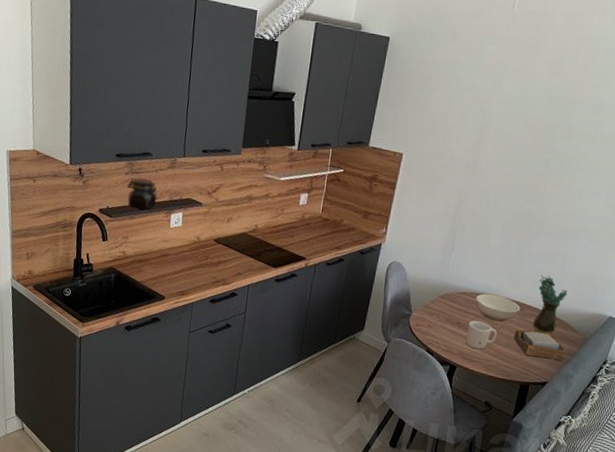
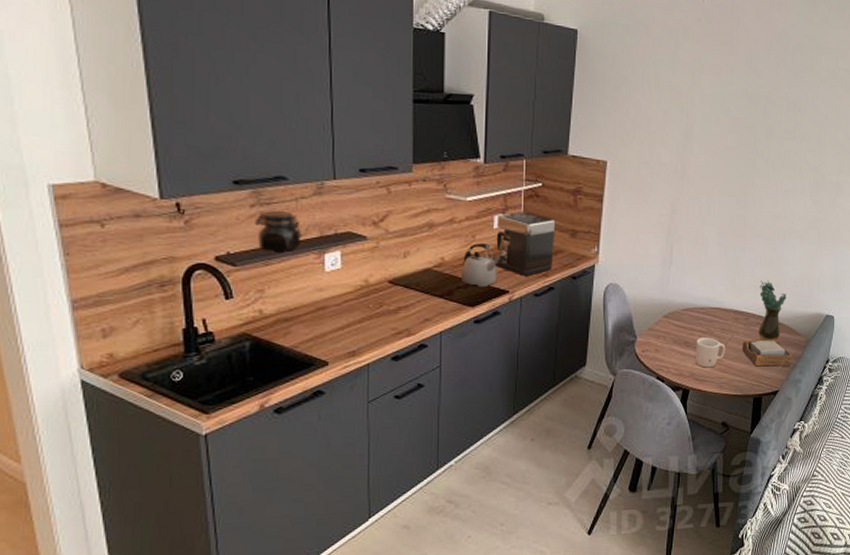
kettle: none [269,216,301,253] -> present [461,243,499,288]
coffee maker: none [294,192,352,248] -> present [490,211,556,276]
bowl: present [475,294,521,322] -> none [701,308,745,335]

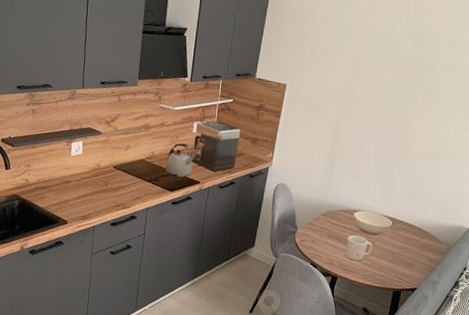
jar: present [255,211,303,252] -> none [28,109,59,139]
bowl: none [701,308,745,335] -> present [353,211,393,236]
napkin holder: present [742,340,792,367] -> none [387,241,432,269]
vase: present [759,280,787,341] -> none [403,192,433,246]

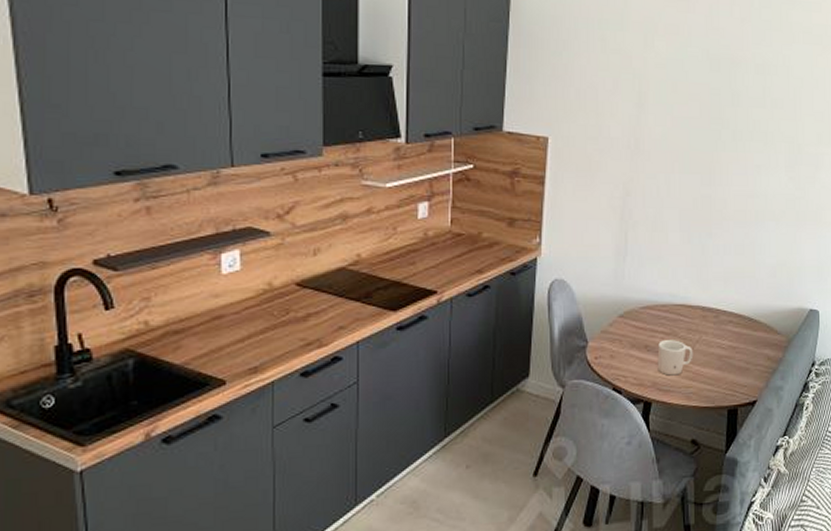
kettle: present [165,143,194,178] -> none [381,237,424,288]
coffee maker: present [188,120,241,172] -> none [415,197,490,273]
bowl: present [353,211,393,236] -> none [662,304,715,337]

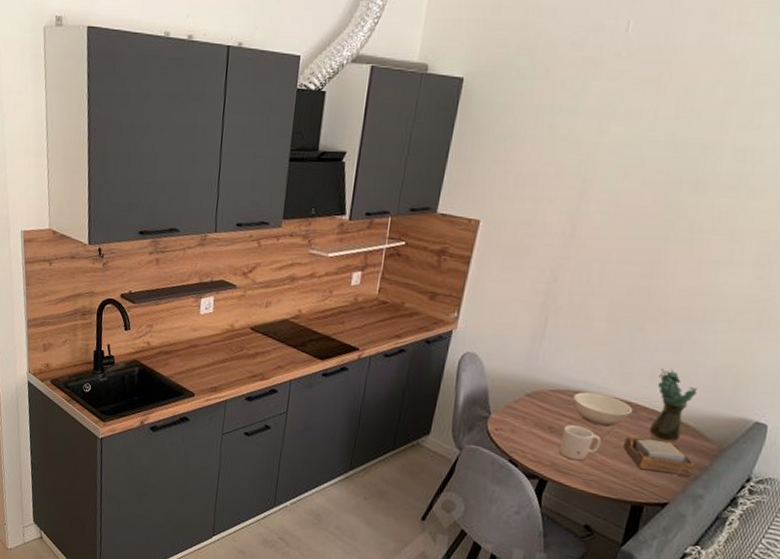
bowl: none [662,304,715,337] -> present [573,392,633,427]
napkin holder: none [712,340,772,373] -> present [624,436,695,477]
vase: none [730,270,762,342] -> present [649,368,698,443]

